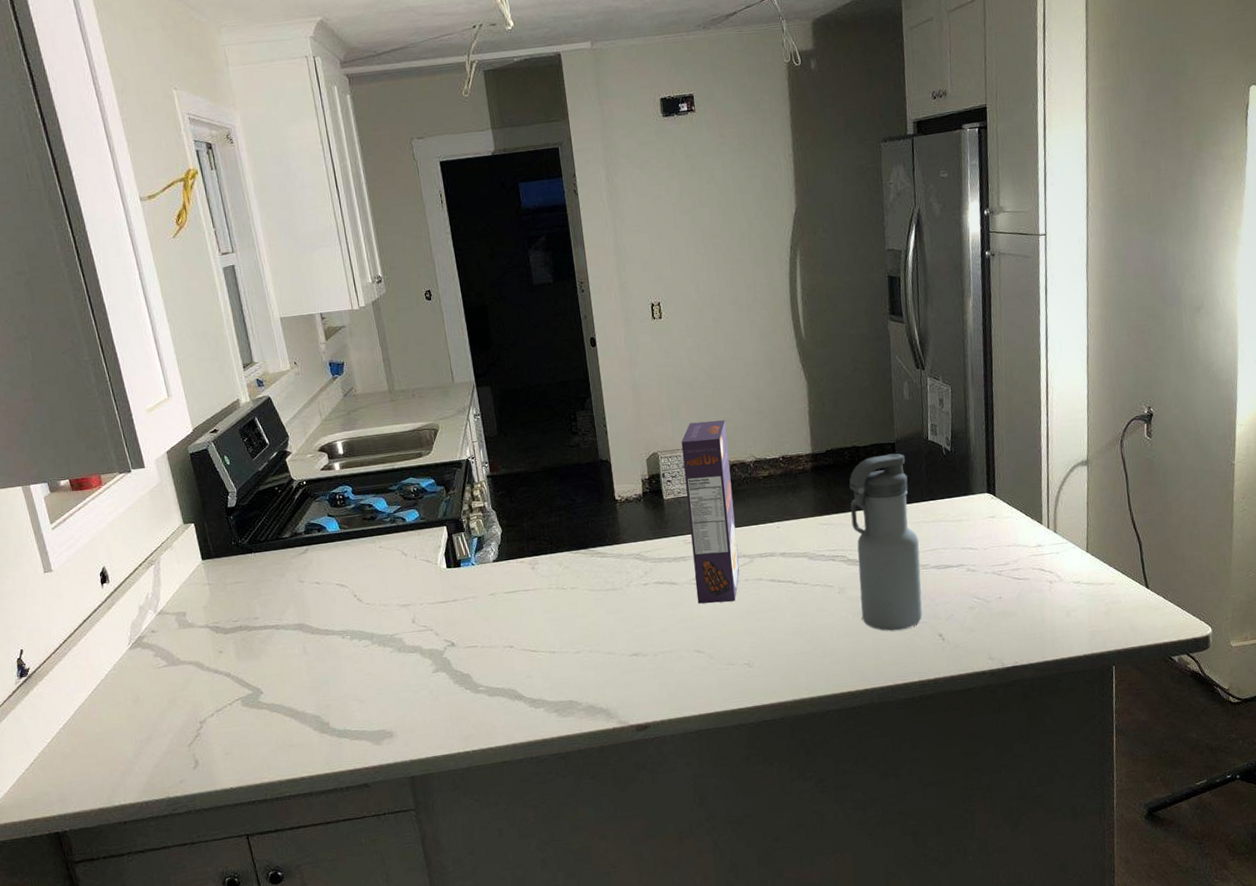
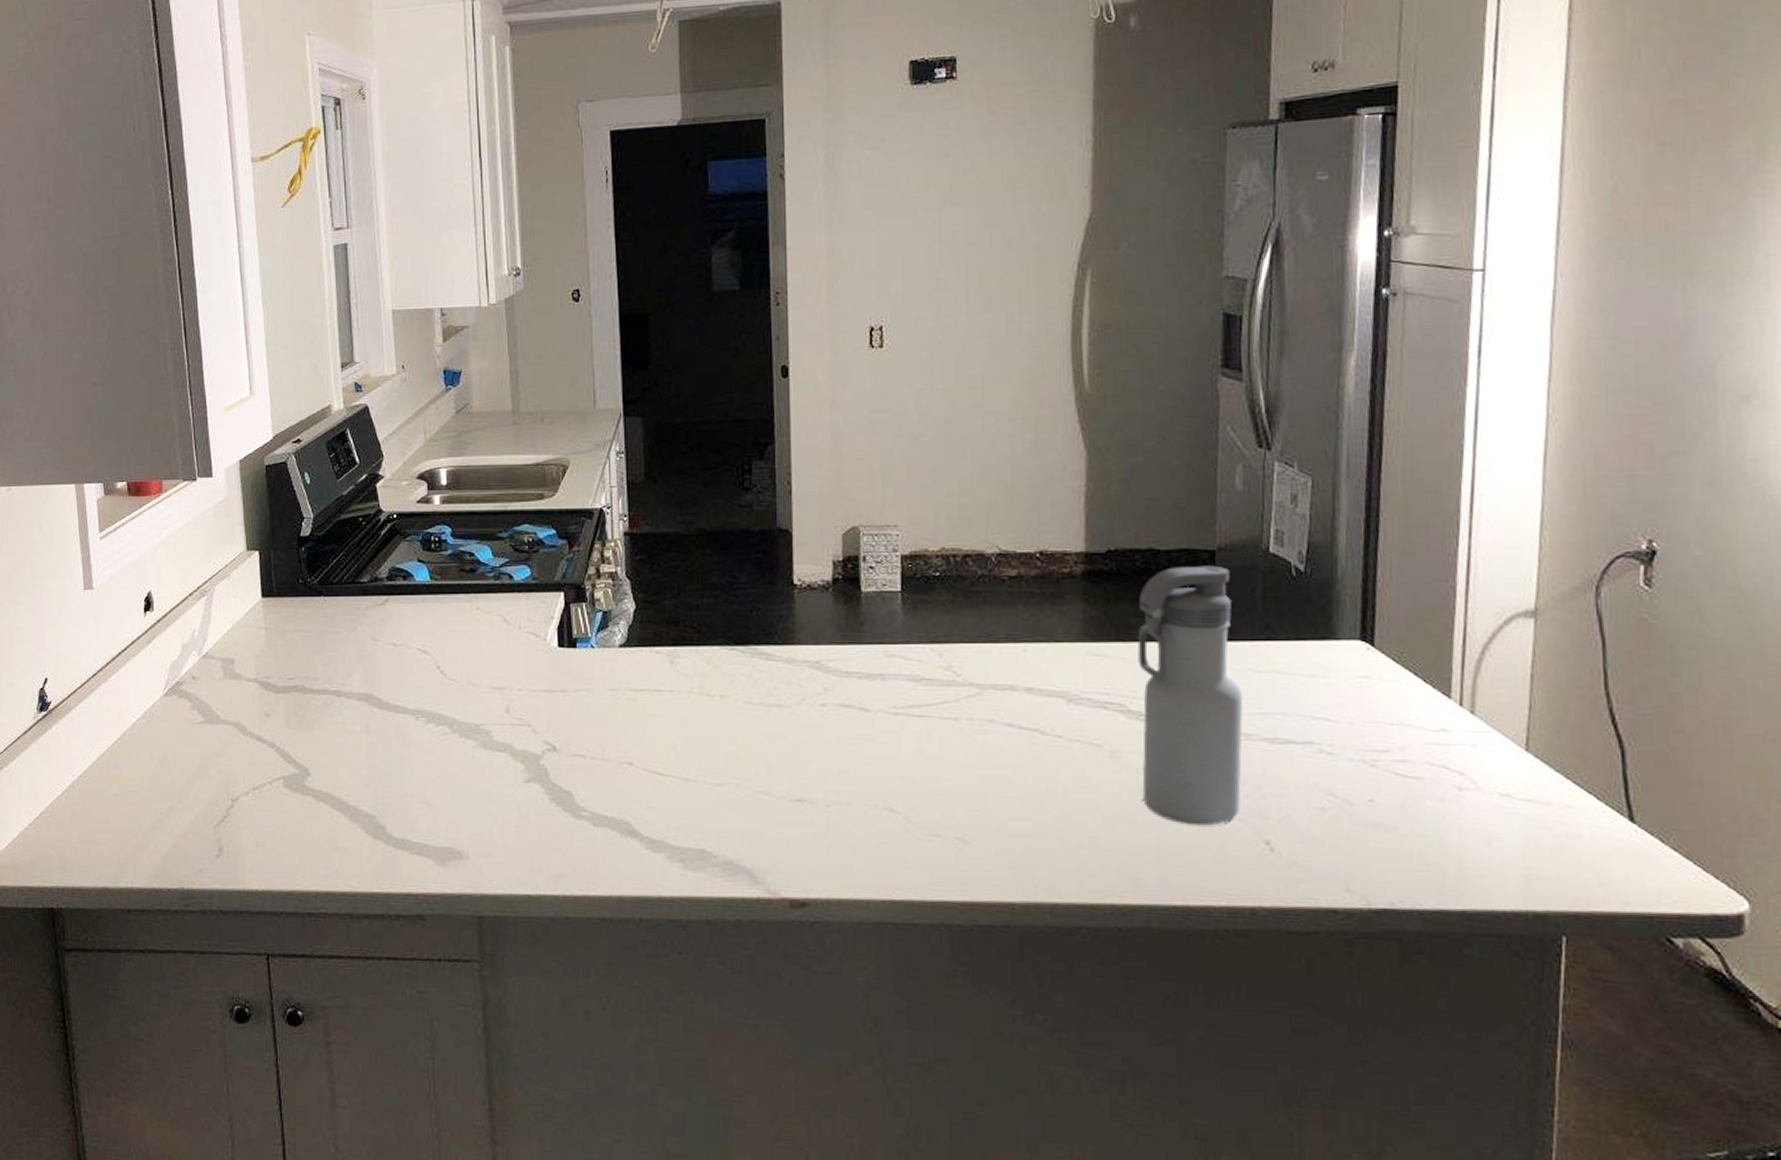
cereal box: present [681,420,740,604] -> none [893,491,962,747]

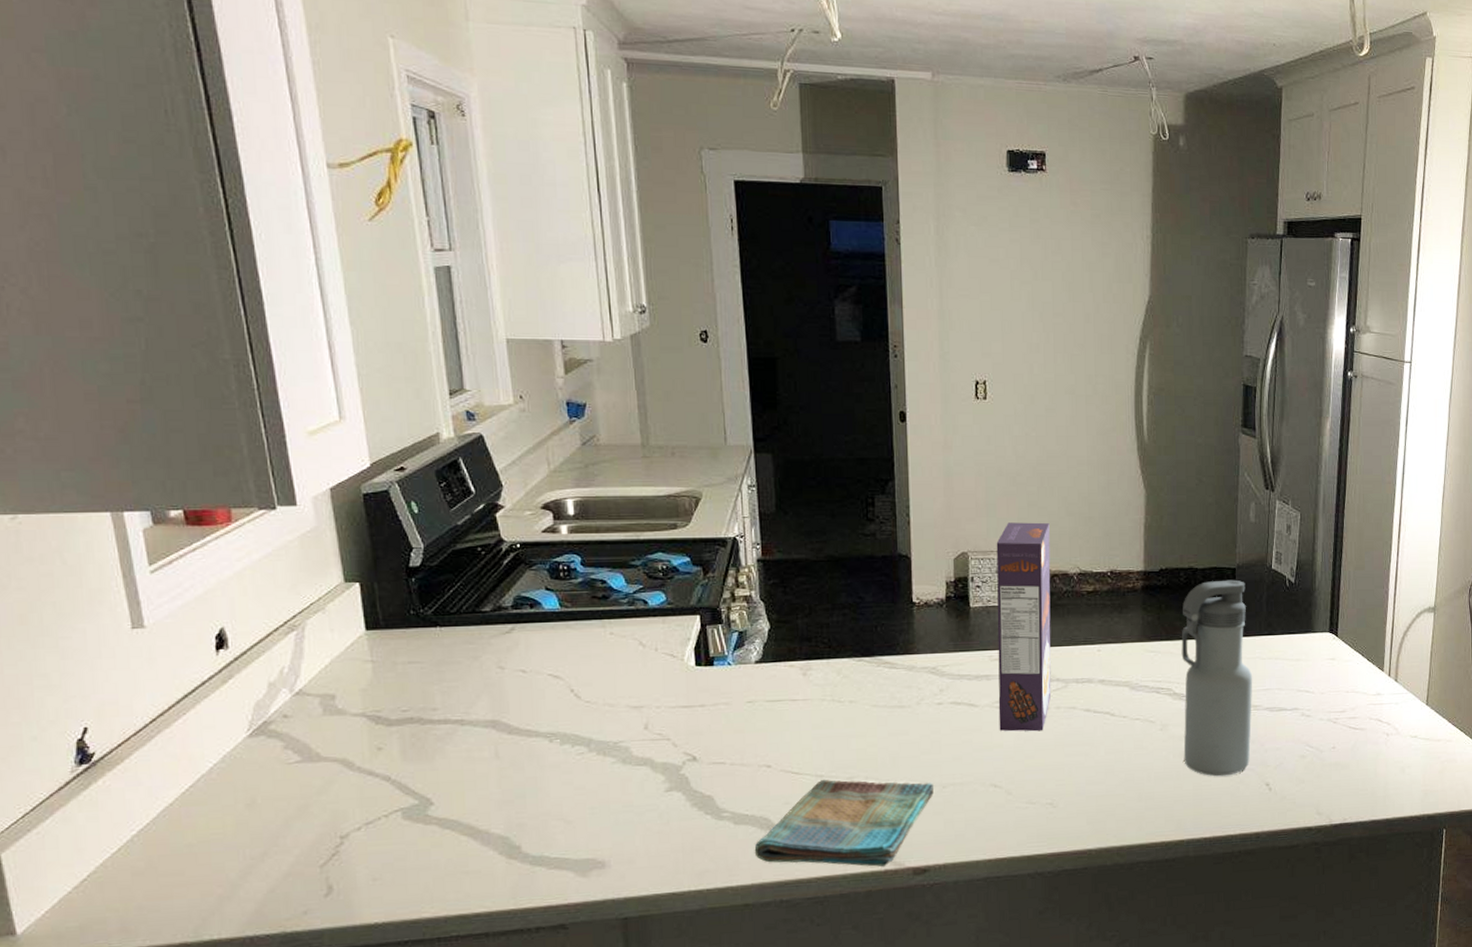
dish towel: none [613,783,815,895] -> present [754,779,934,868]
cereal box: none [893,491,962,747] -> present [996,522,1051,732]

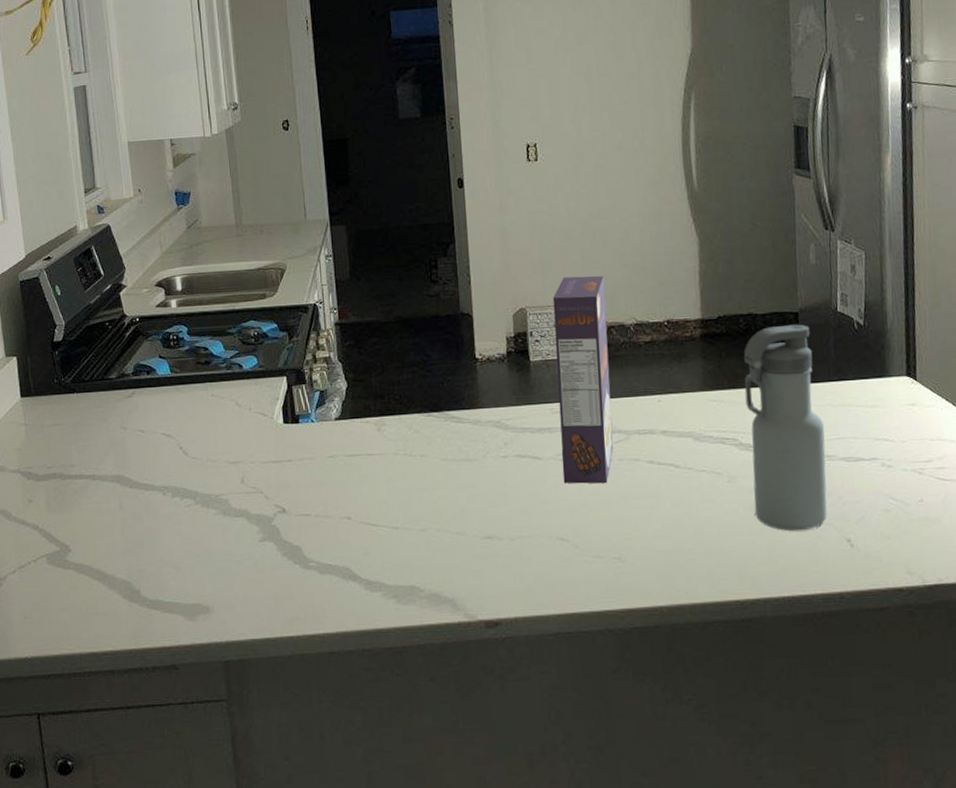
dish towel: present [754,779,934,868] -> none [338,531,502,620]

